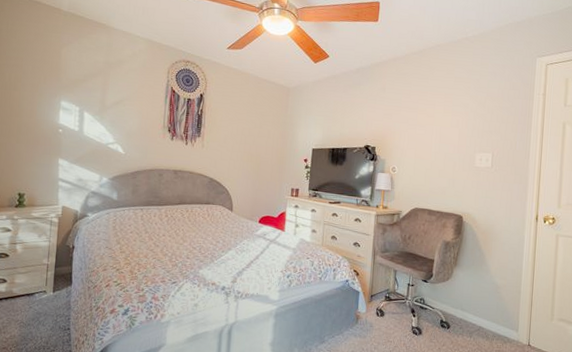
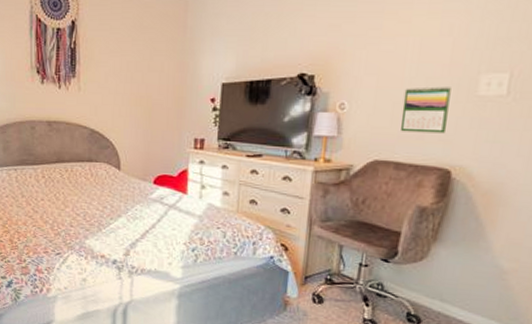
calendar: none [431,159,460,191] -> present [401,85,451,134]

